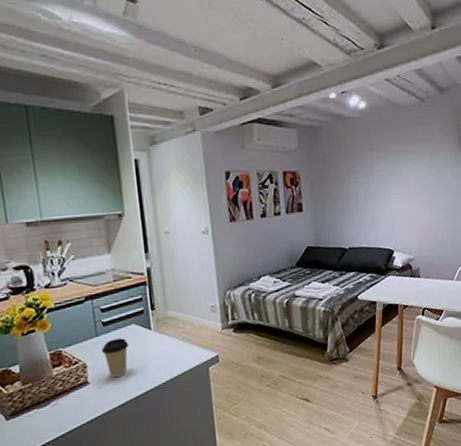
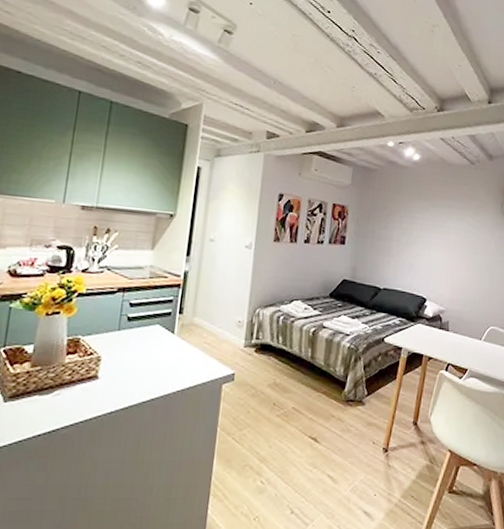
coffee cup: present [101,338,129,378] -> none [119,336,148,378]

